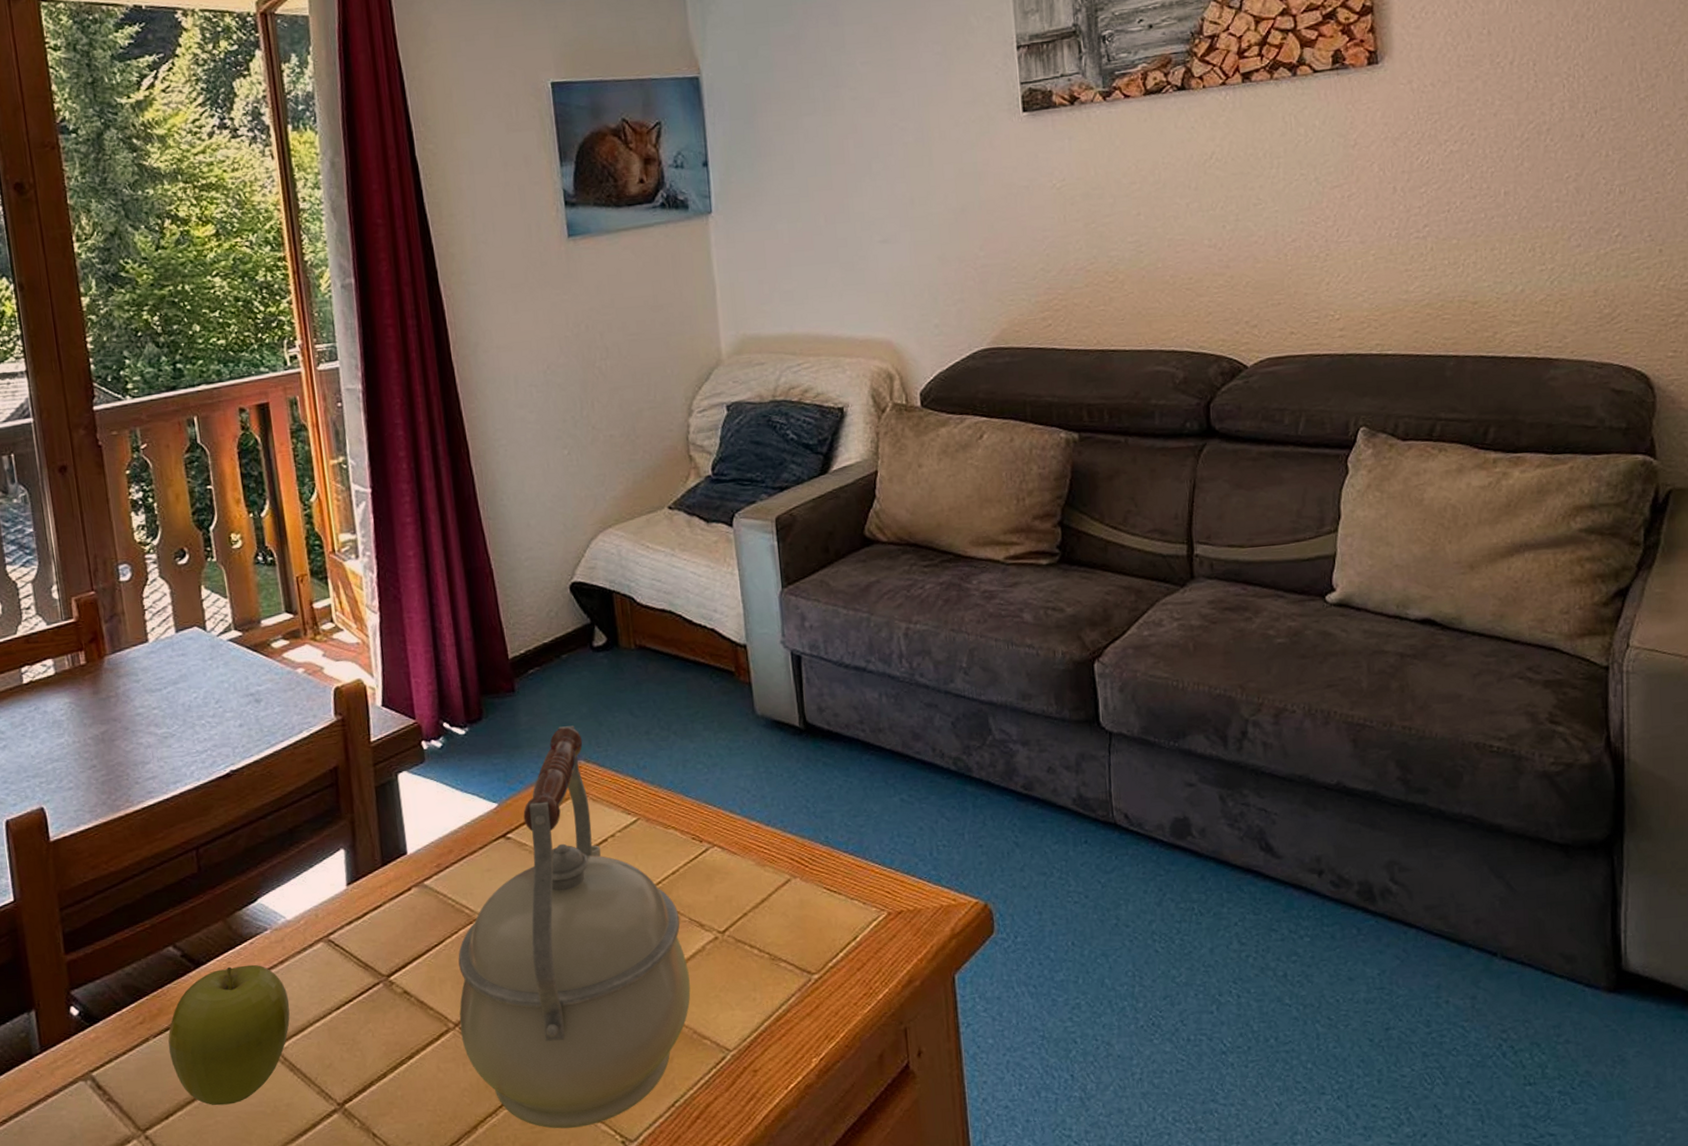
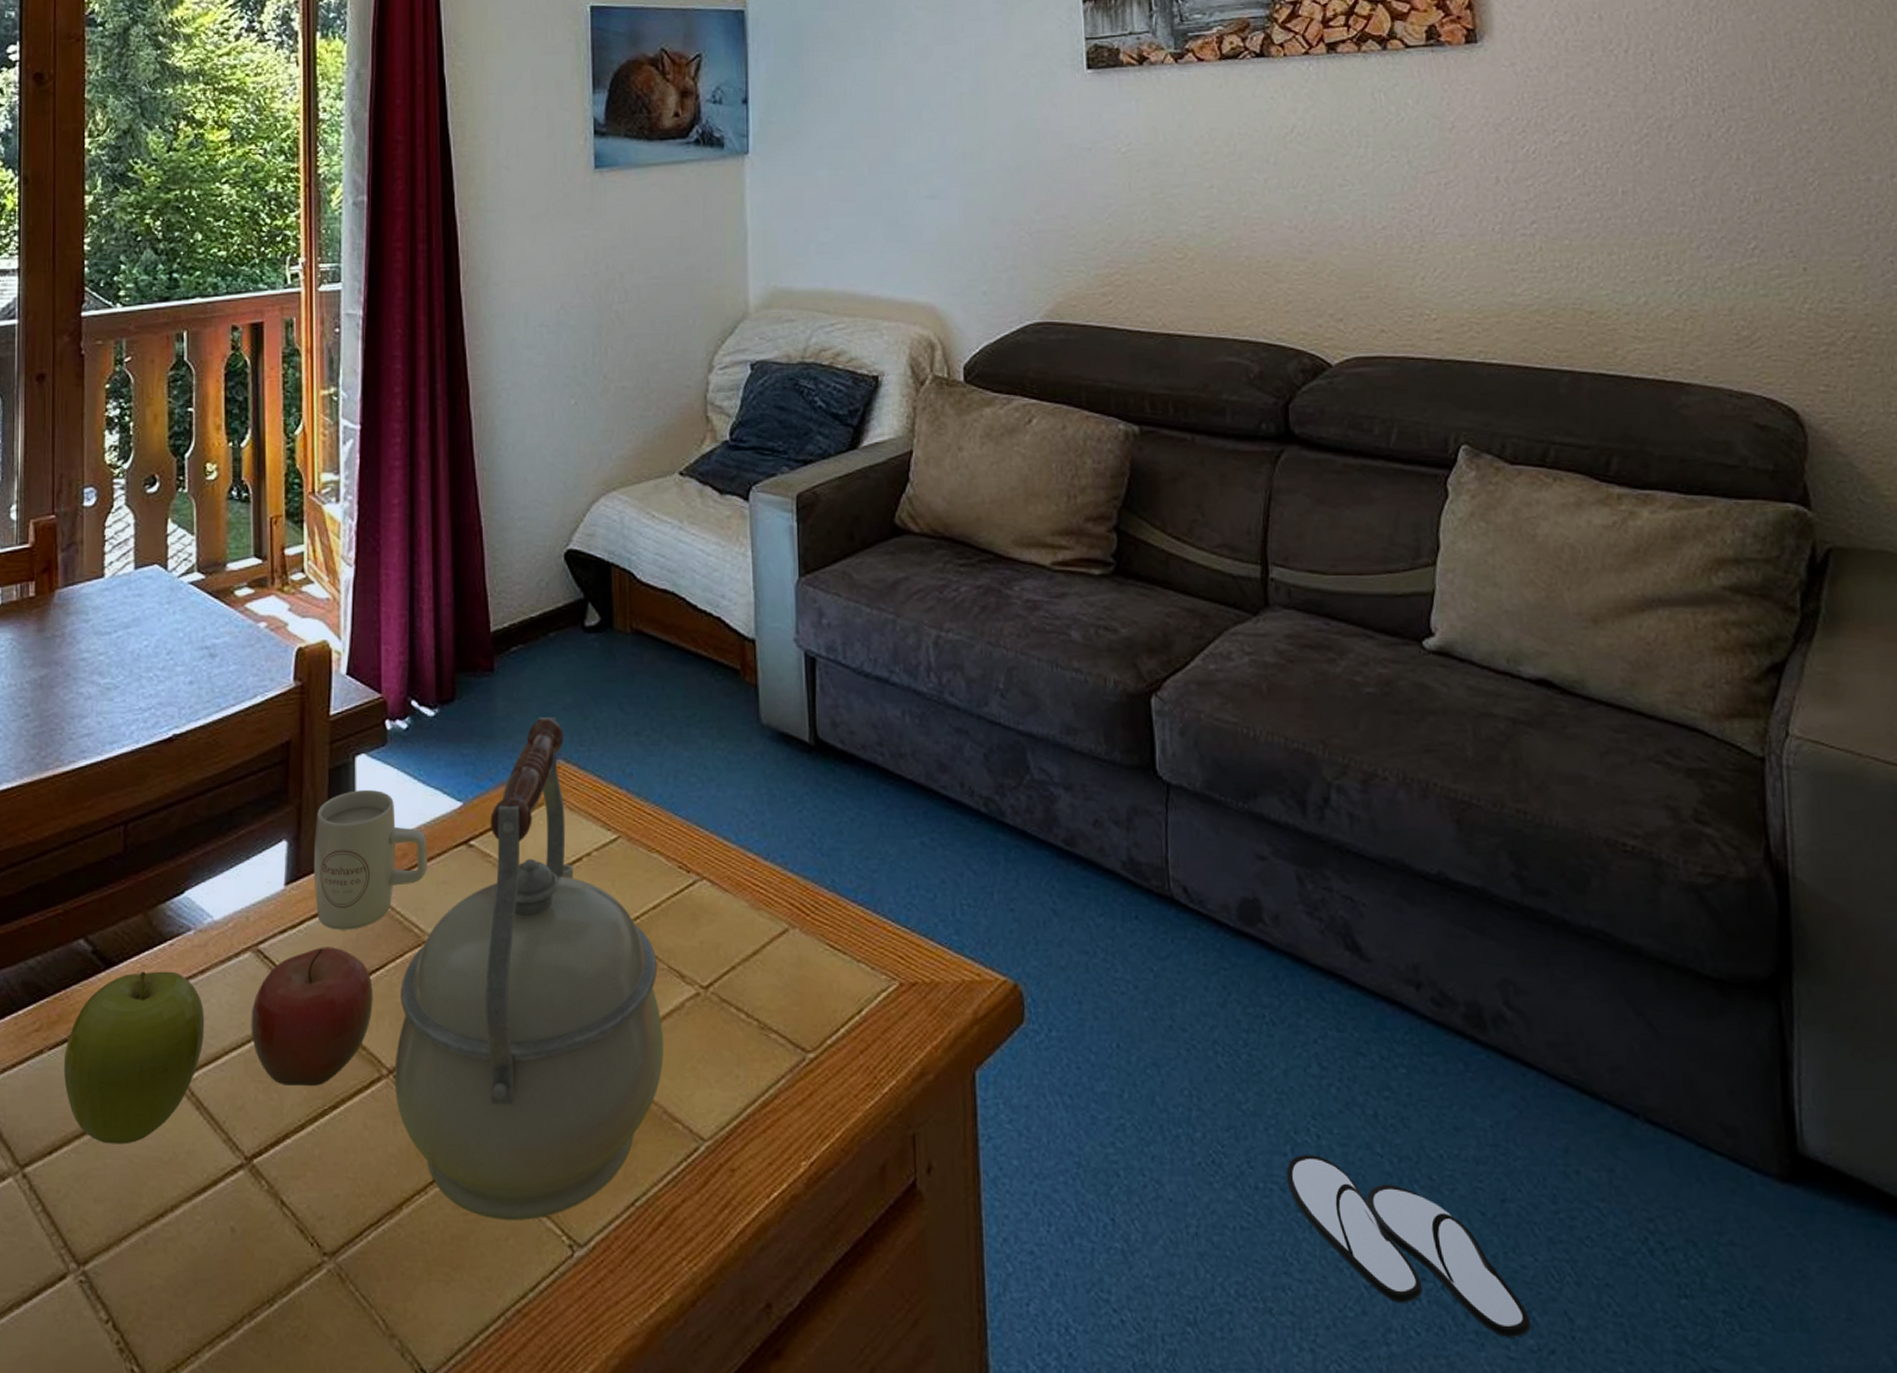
fruit: none [329,931,436,1045] -> present [251,947,373,1086]
mug: none [368,800,472,918] -> present [313,790,427,930]
slippers: none [1213,1010,1408,1129] -> present [1286,1154,1531,1337]

